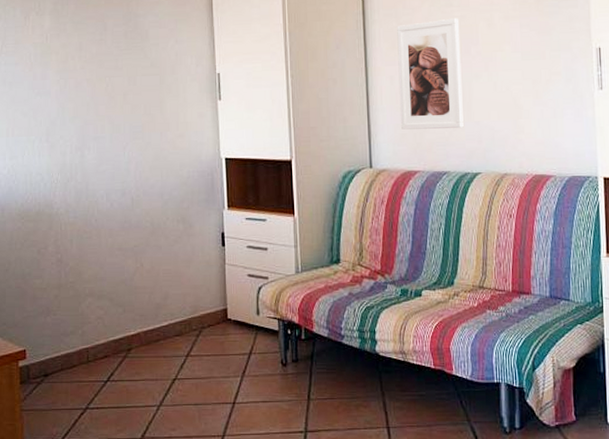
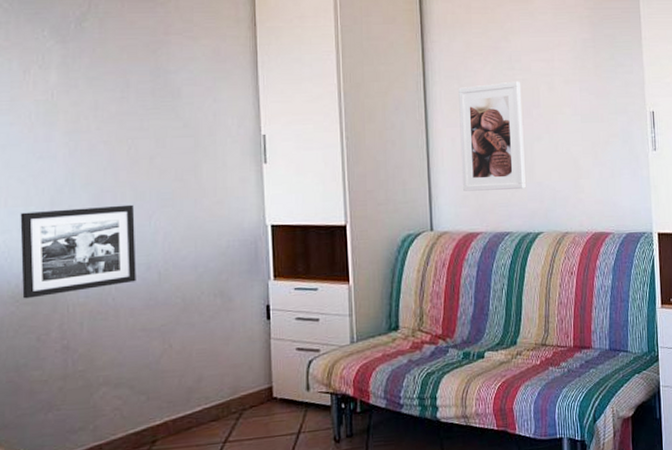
picture frame: none [24,136,114,217] -> present [20,204,136,299]

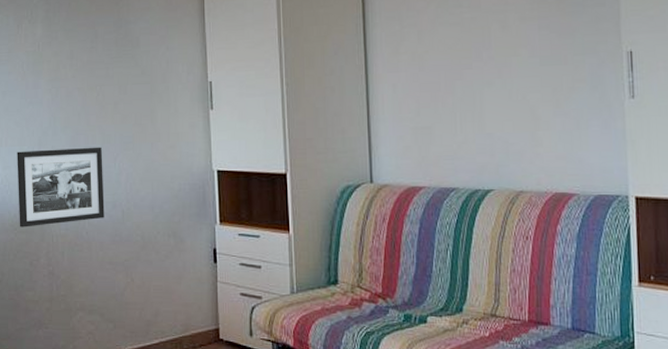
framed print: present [458,81,526,191] -> none [400,20,474,142]

